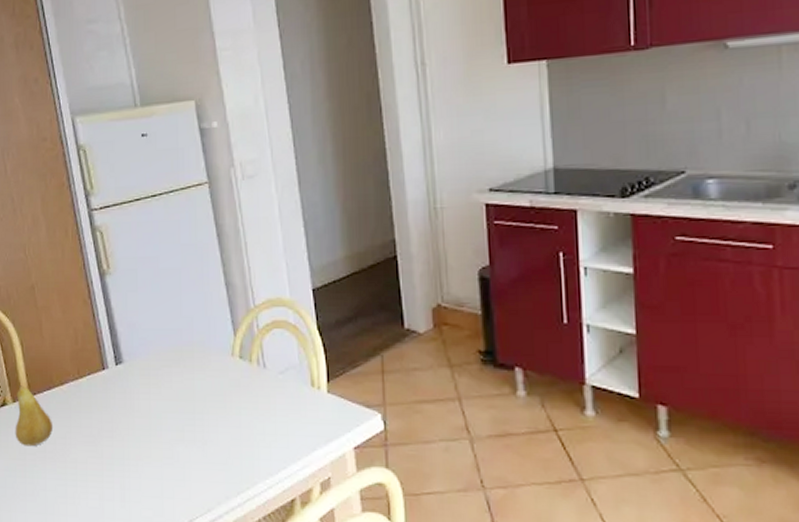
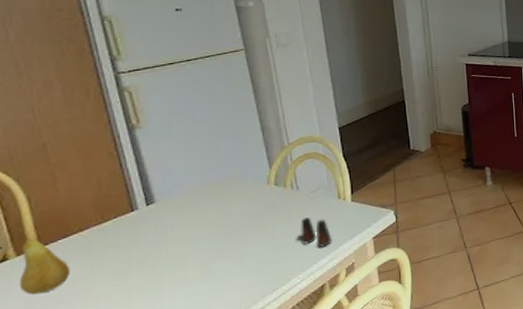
salt shaker: none [262,406,303,450] -> present [296,217,331,248]

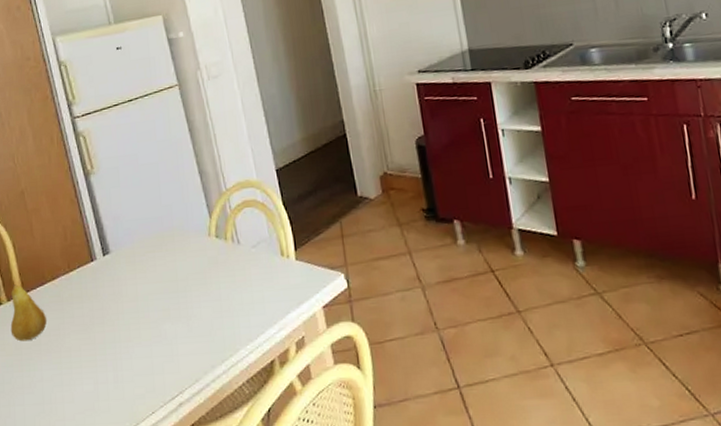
salt shaker: present [296,217,331,248] -> none [240,277,278,315]

